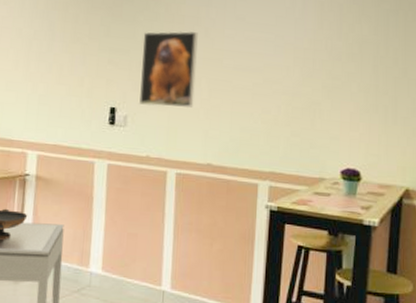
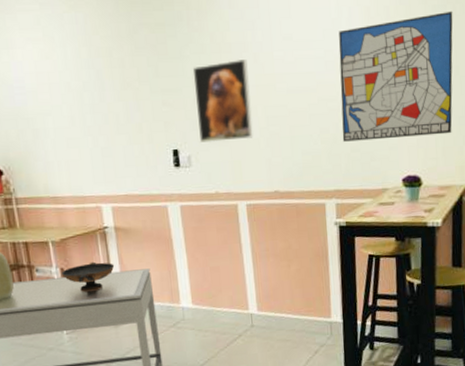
wall art: none [283,16,405,133] -> present [339,11,453,142]

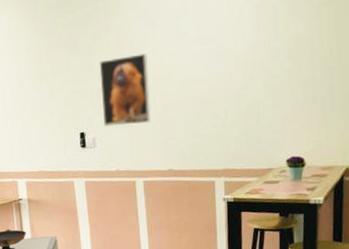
wall art: present [339,11,453,142] -> none [230,8,337,126]

